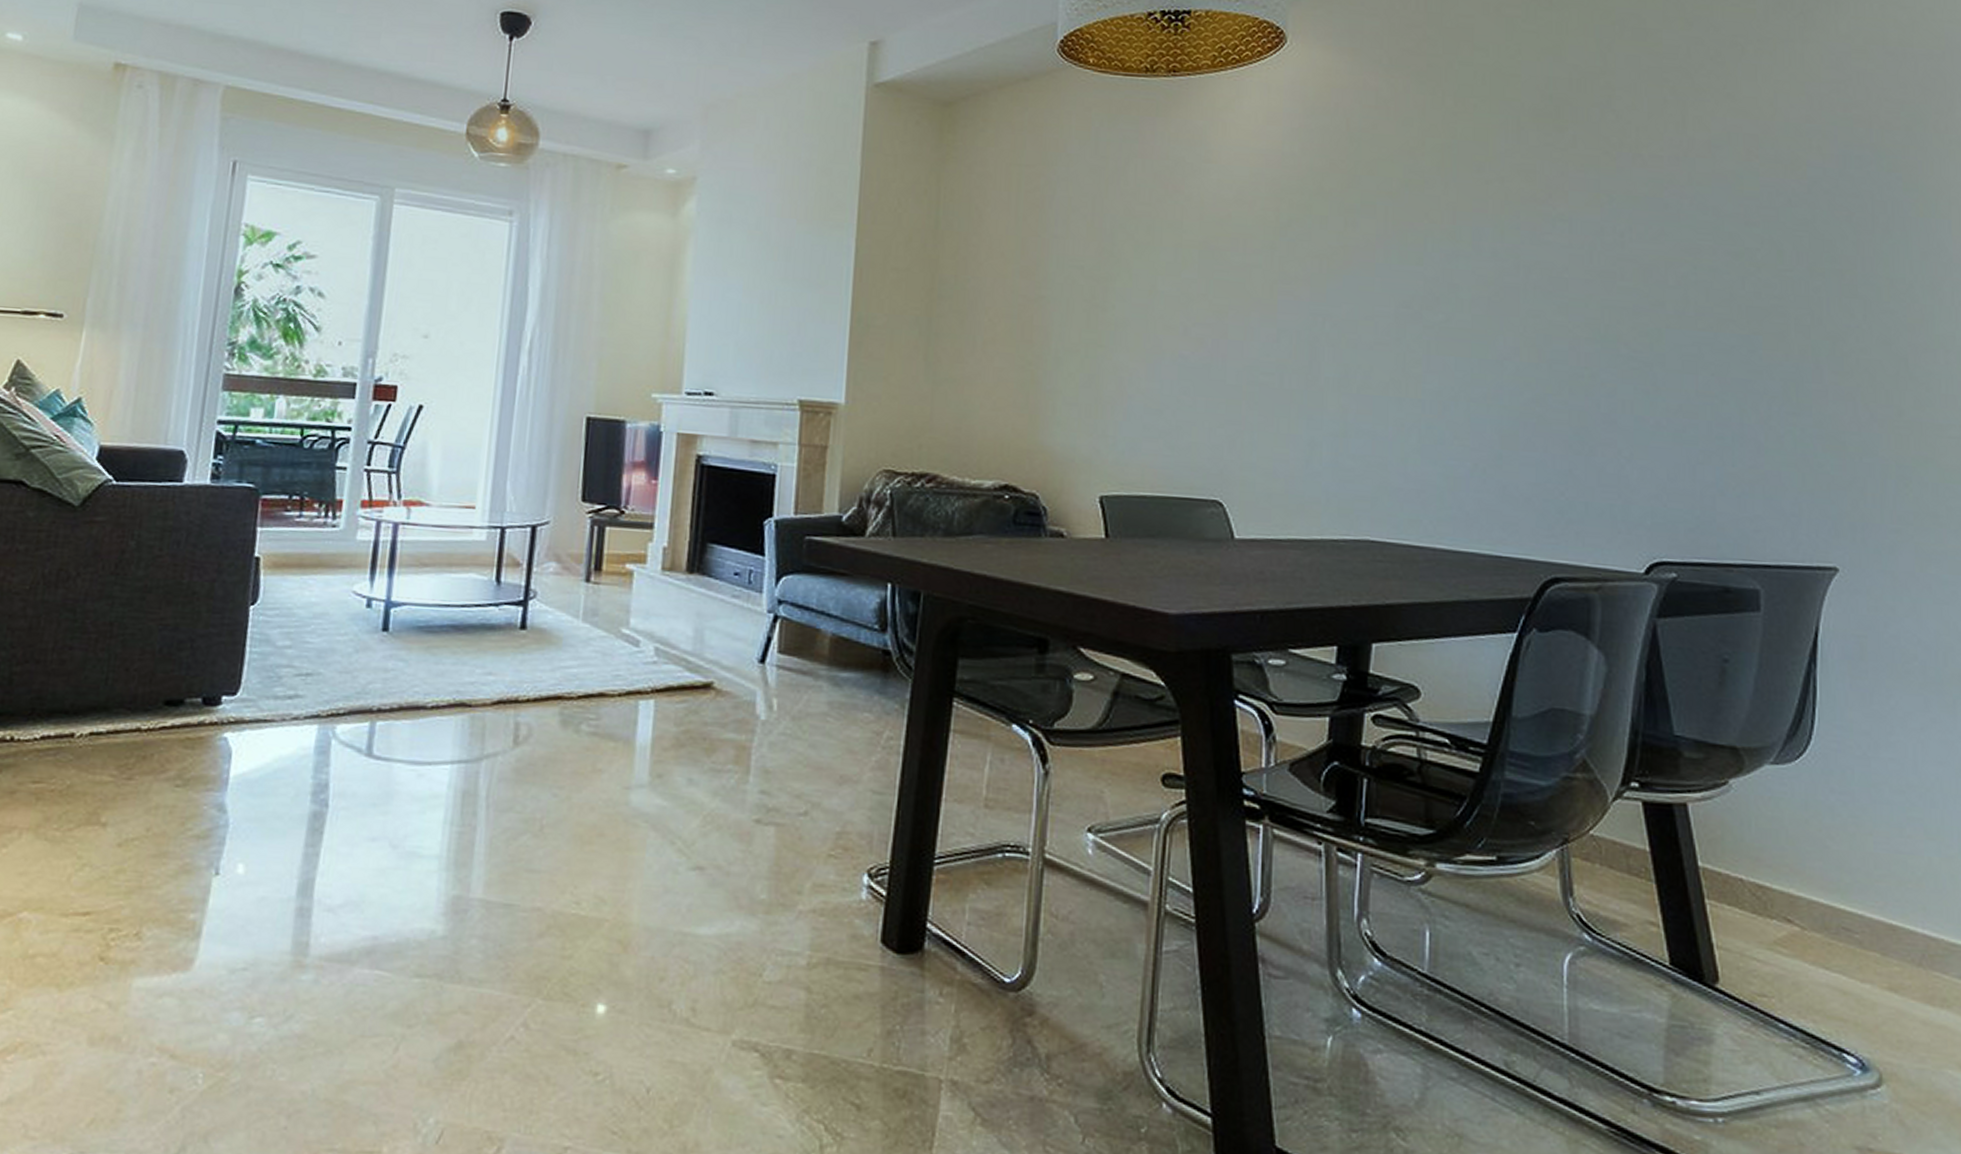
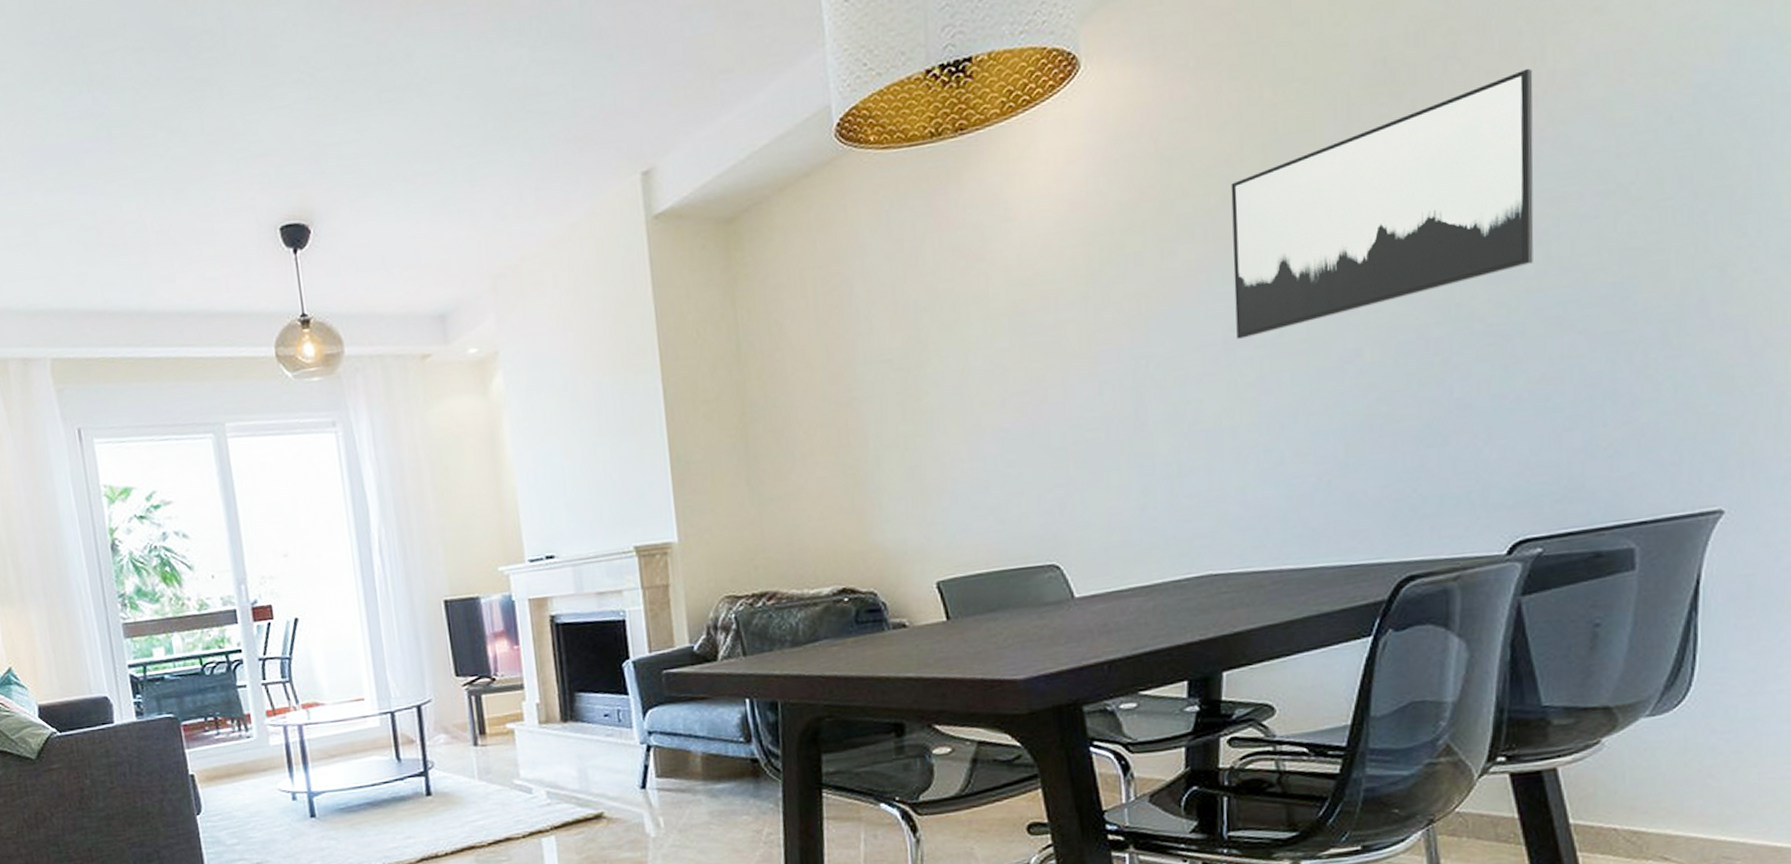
wall art: none [1408,131,1676,317] -> present [1230,68,1534,339]

